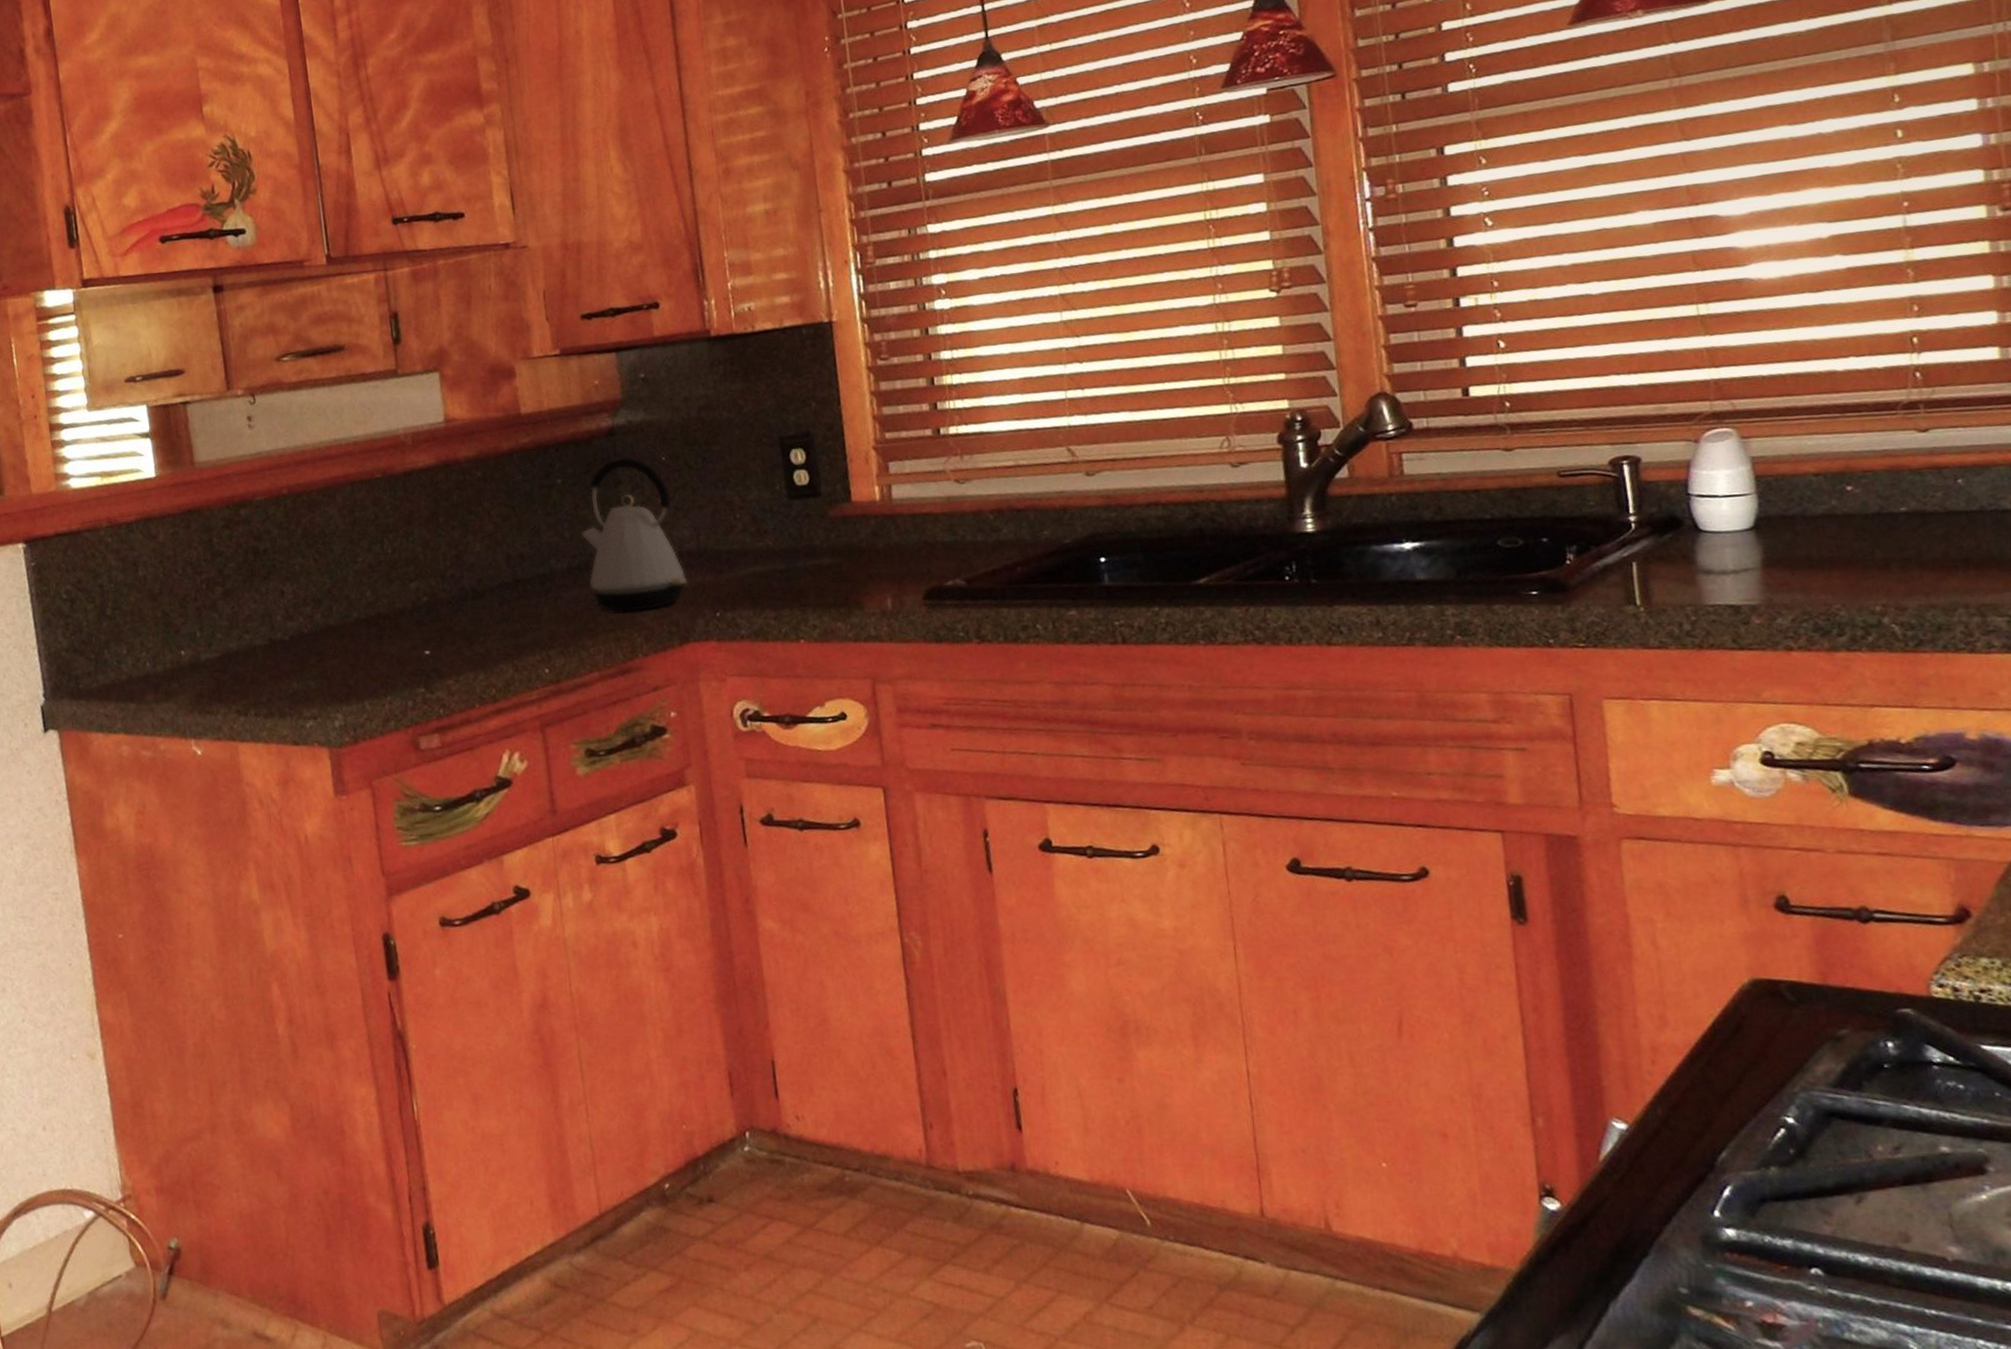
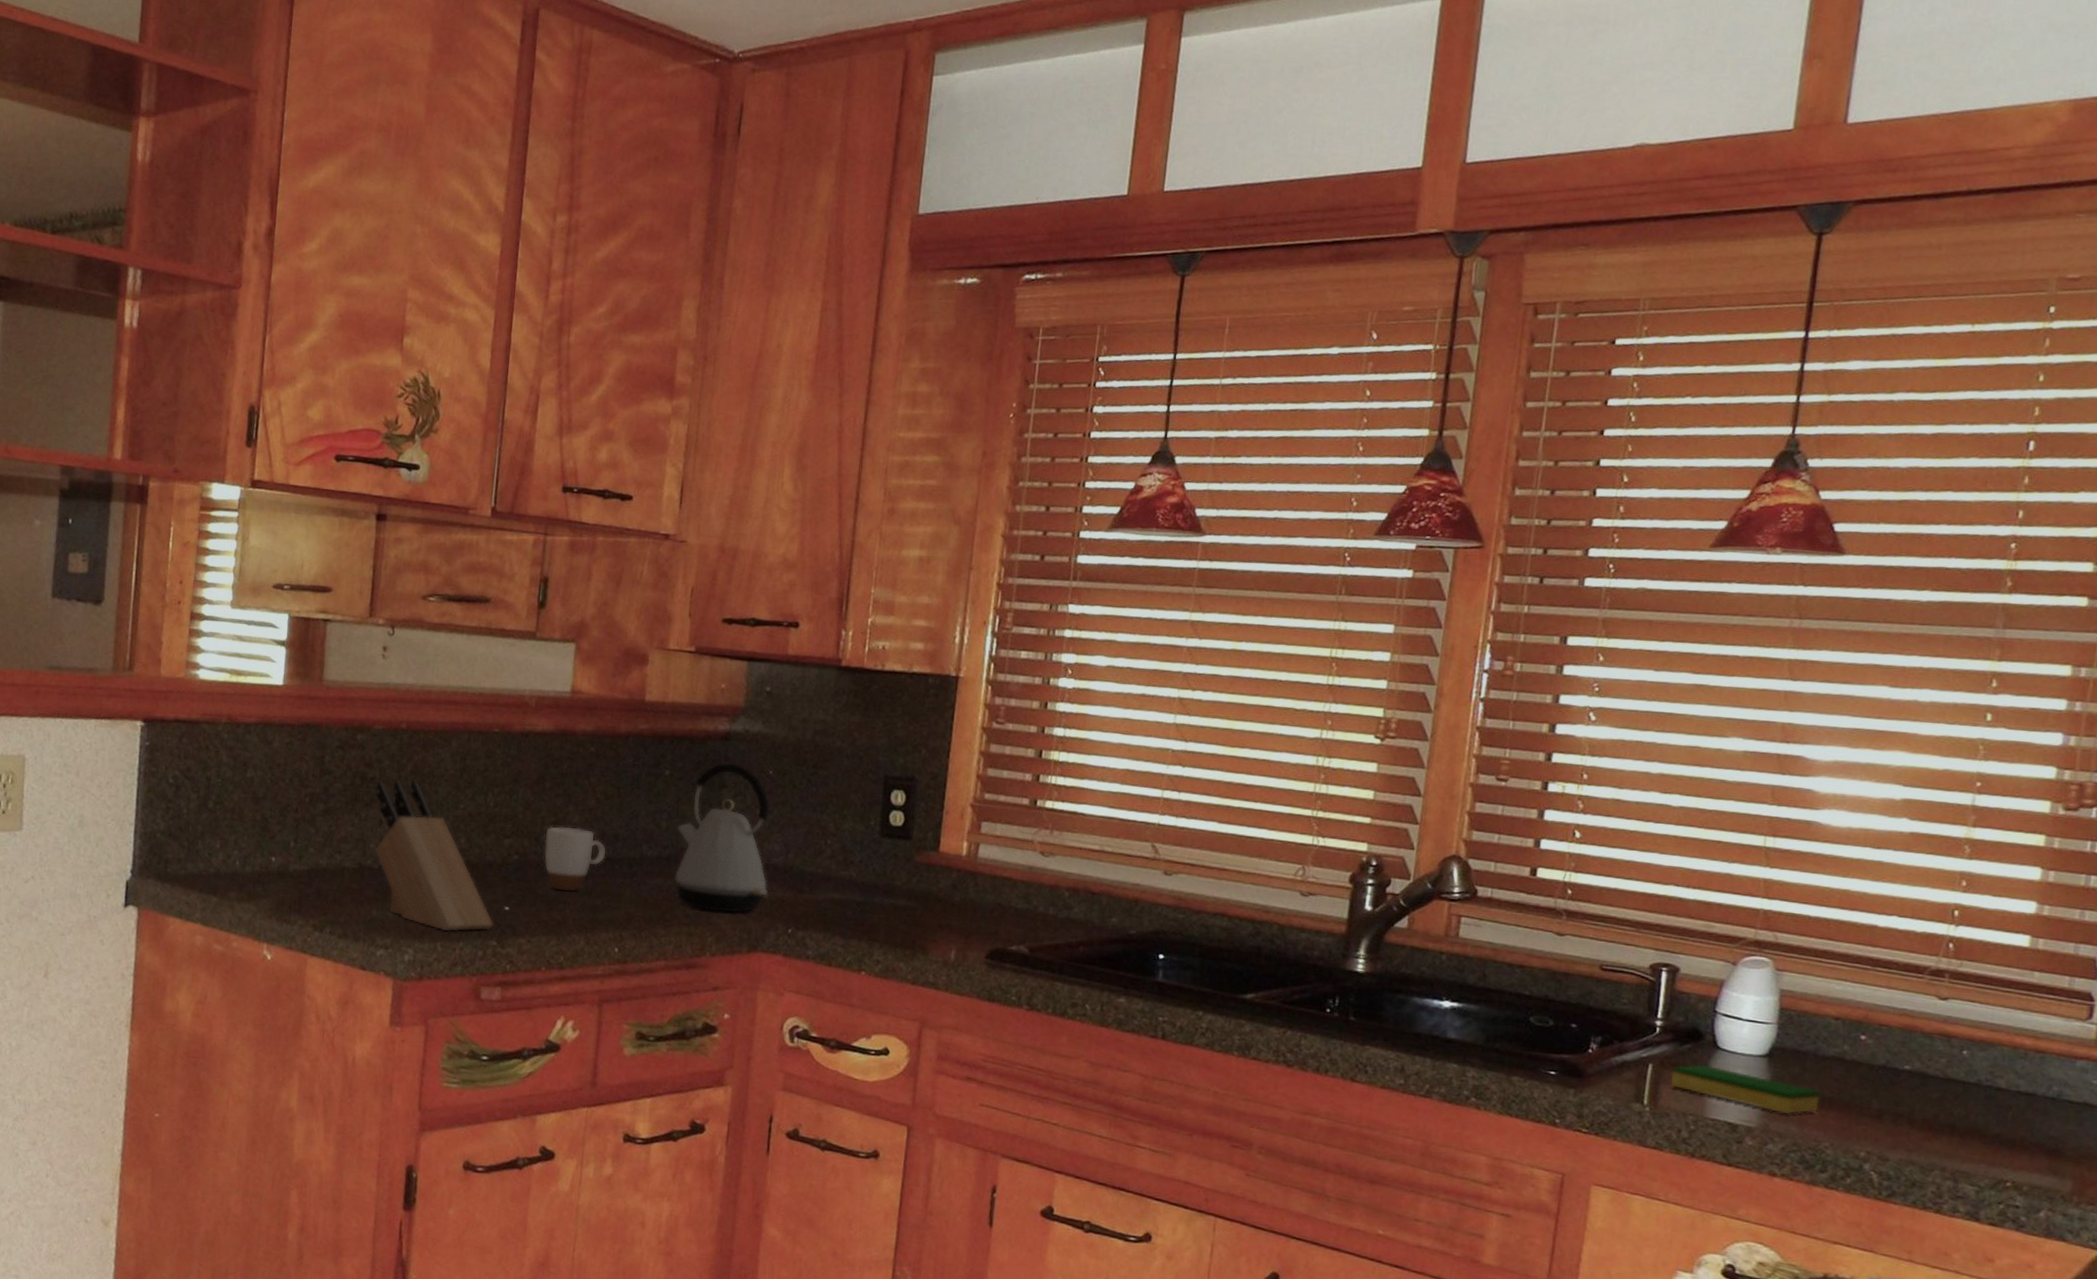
knife block: none [269,543,418,689] -> present [375,780,494,932]
mug: none [450,555,516,624] -> present [544,826,607,891]
dish sponge: none [1657,550,1820,585] -> present [1671,1064,1820,1115]

